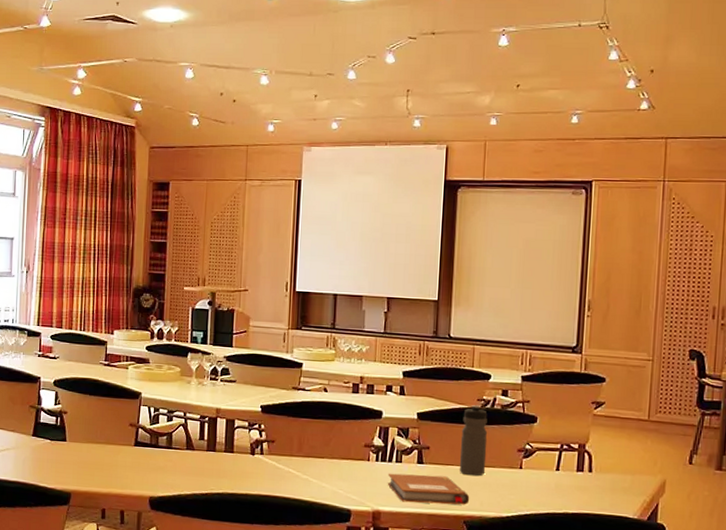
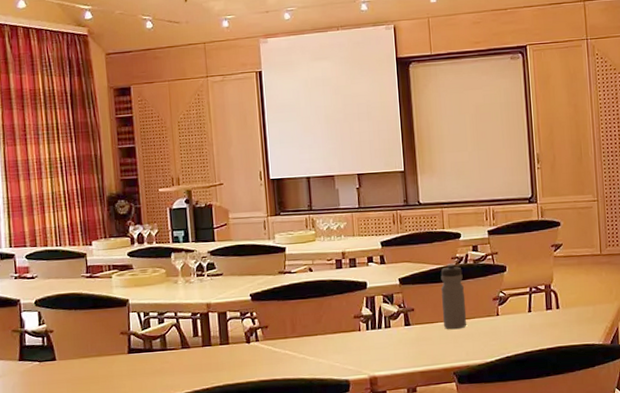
notebook: present [387,473,470,505] -> none [379,334,456,364]

